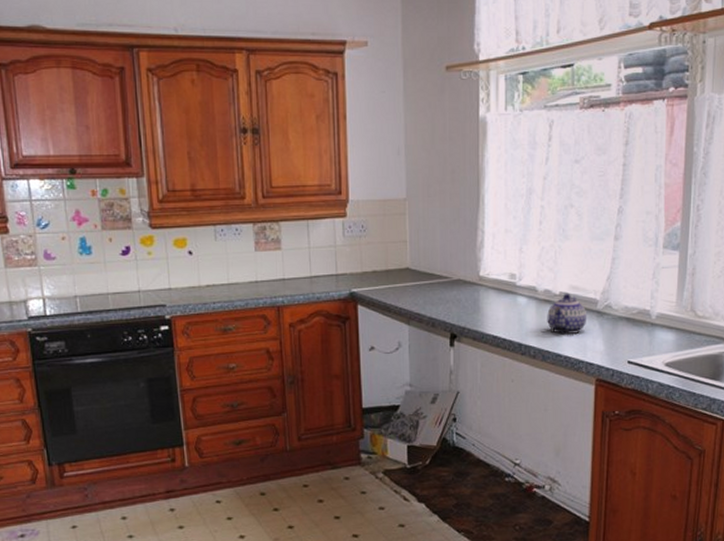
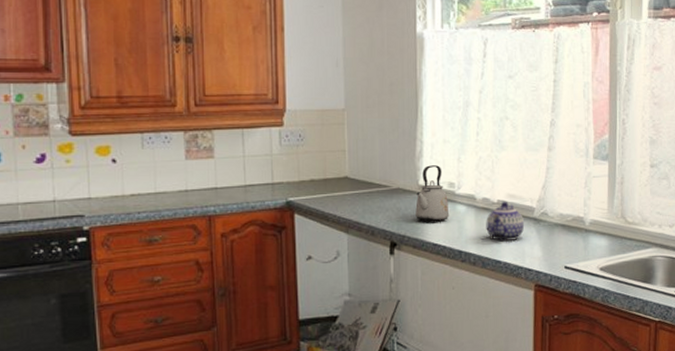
kettle: none [476,256,509,314] -> present [415,165,448,222]

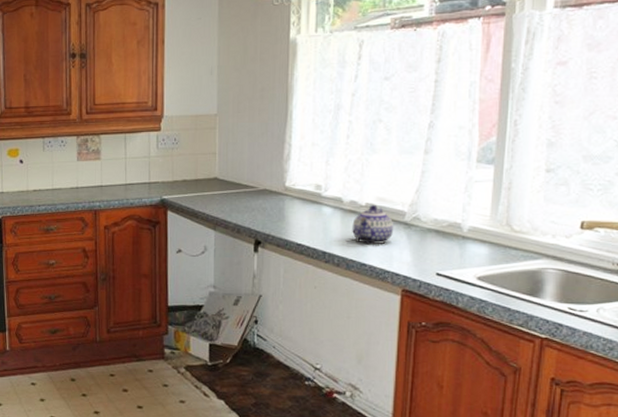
kettle: present [415,165,448,222] -> none [281,168,314,223]

